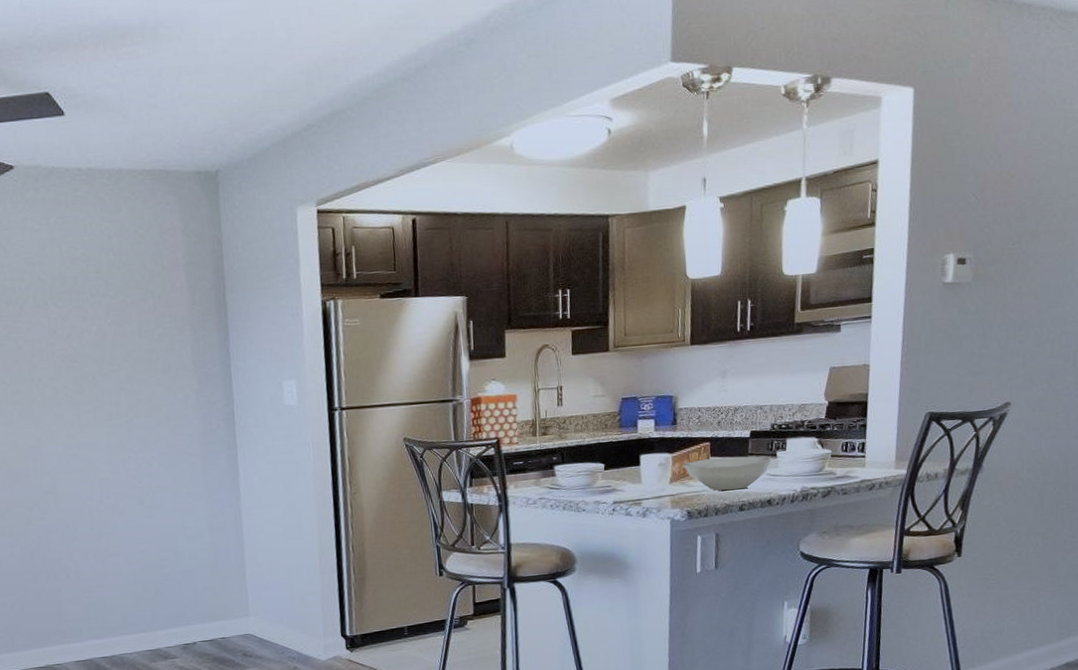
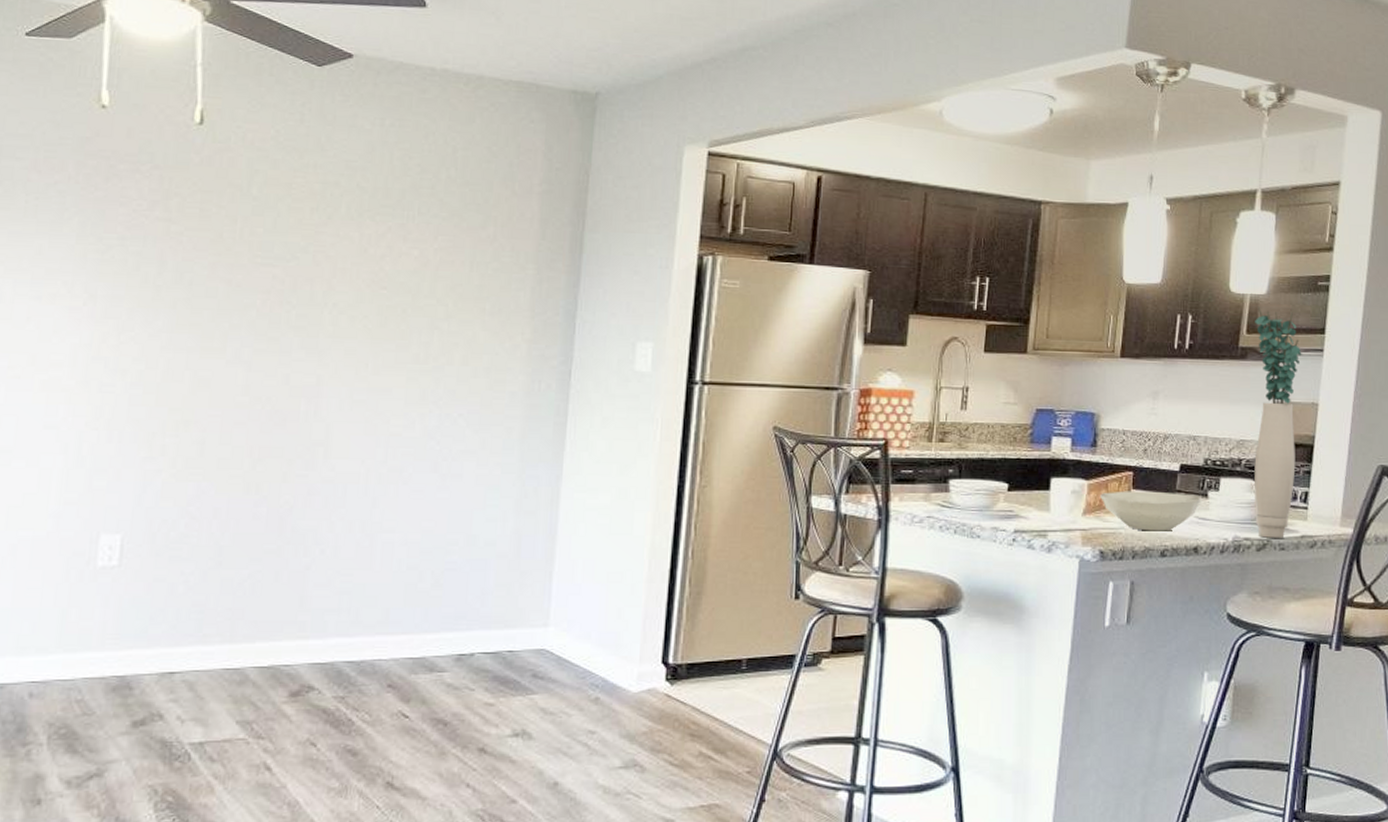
vase: none [807,284,852,486] -> present [1254,306,1302,539]

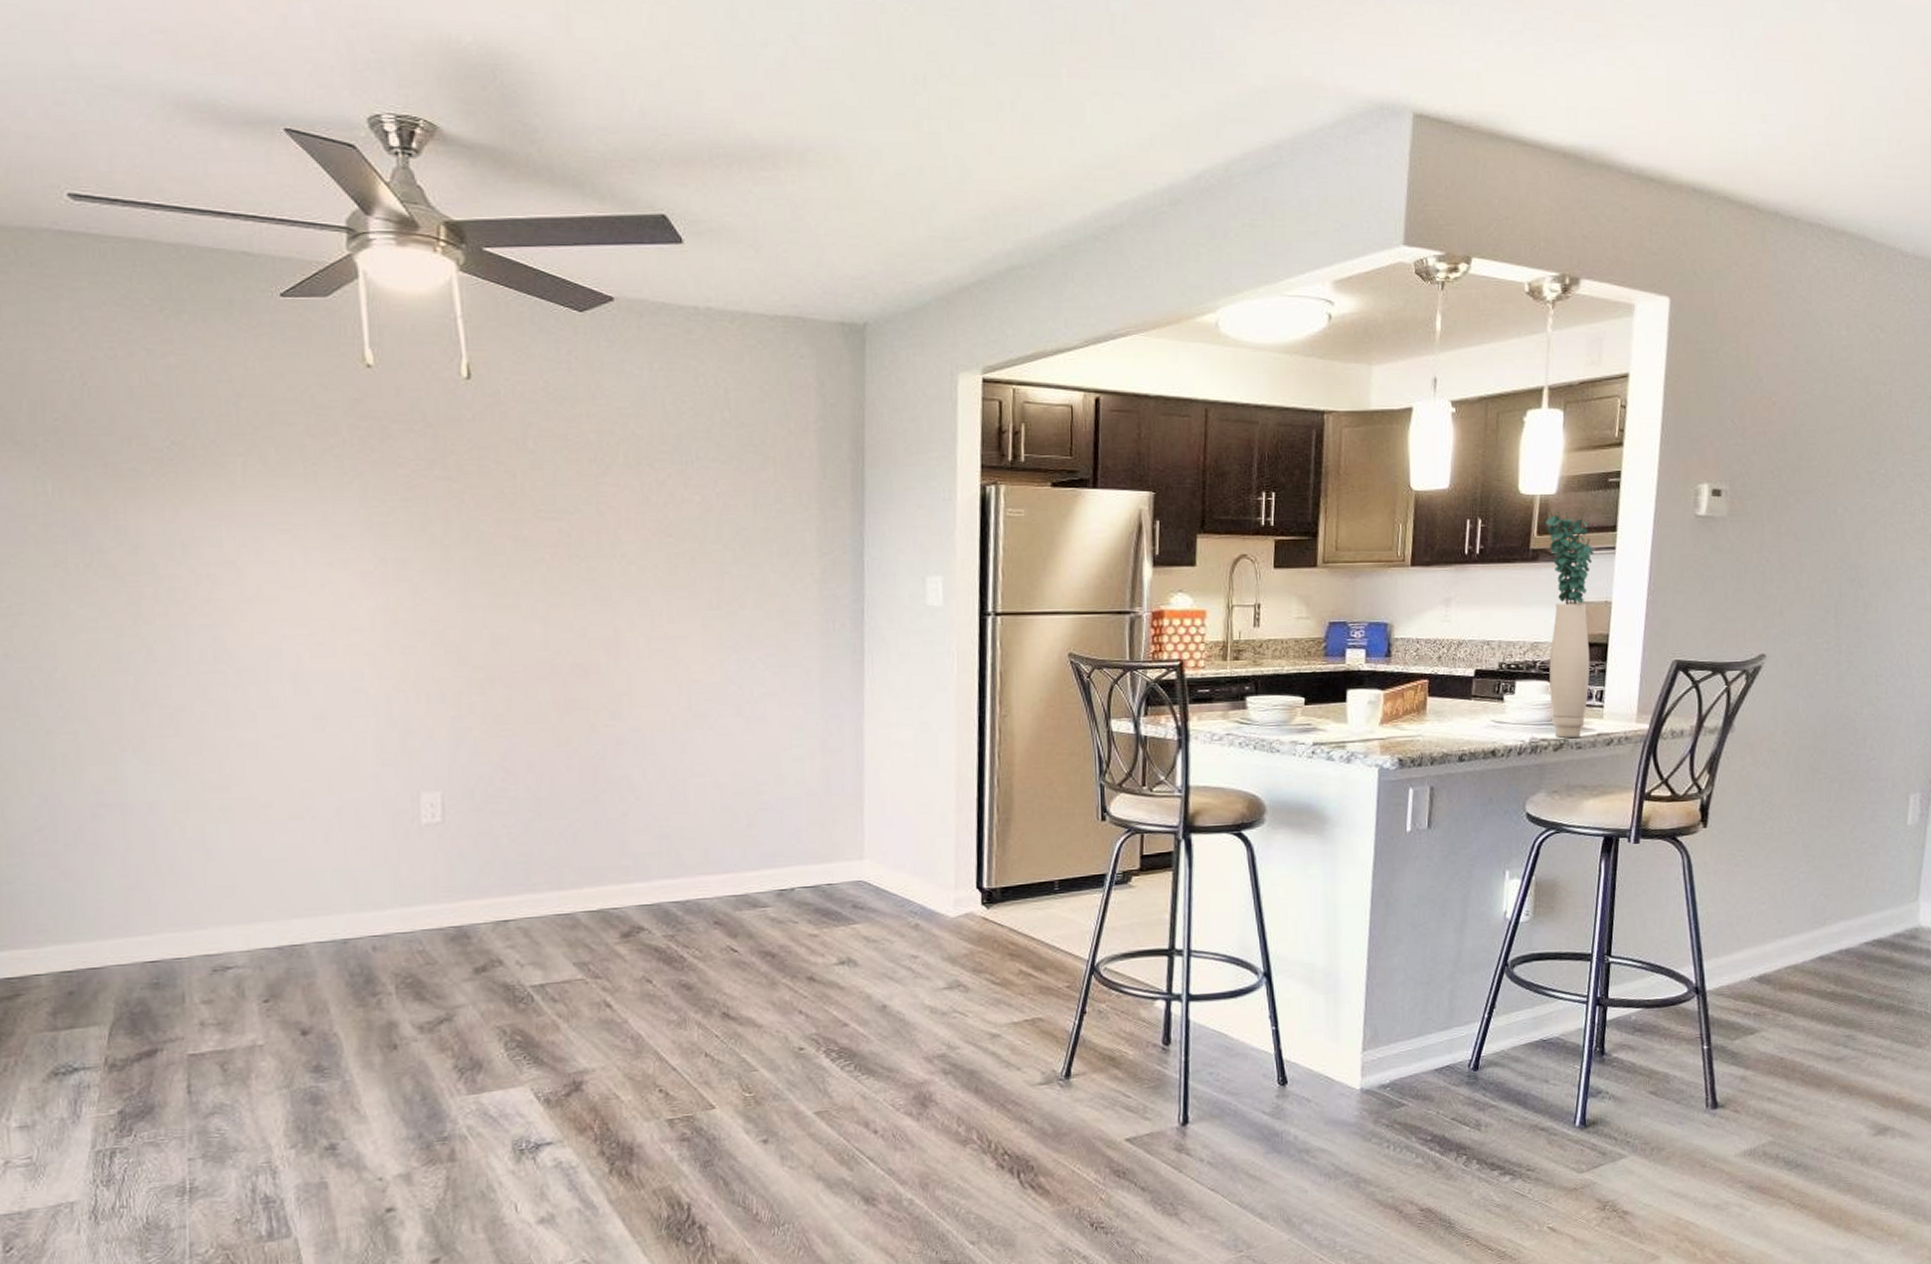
bowl: present [1099,491,1203,531] -> none [1395,697,1499,737]

